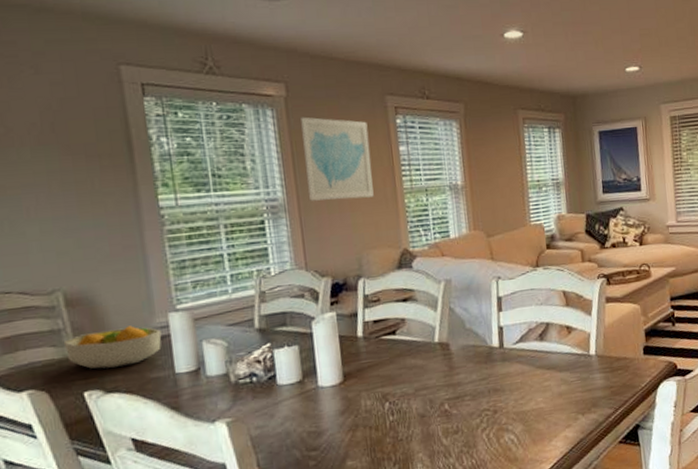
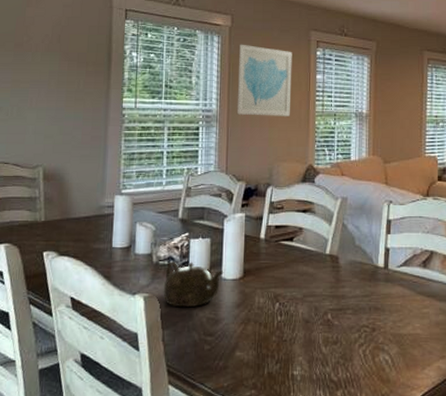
fruit bowl: present [63,325,162,369] -> none [36,202,107,235]
teapot: none [248,374,320,428] -> present [163,261,224,308]

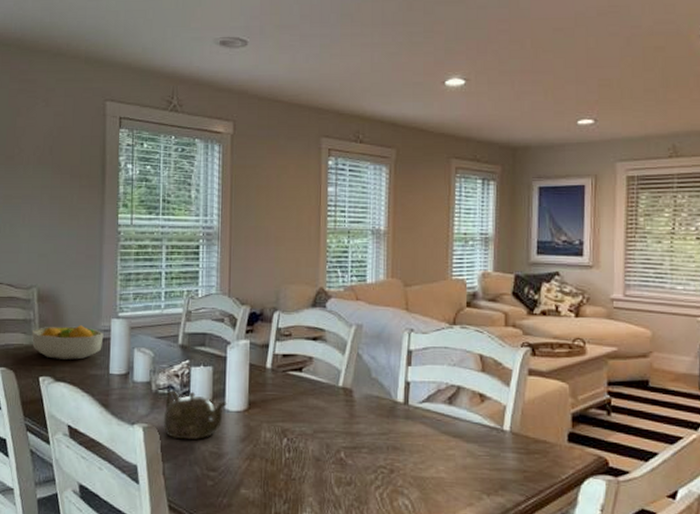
fruit bowl: none [36,202,107,235] -> present [31,325,104,360]
wall art: present [236,44,292,116] -> none [239,153,301,234]

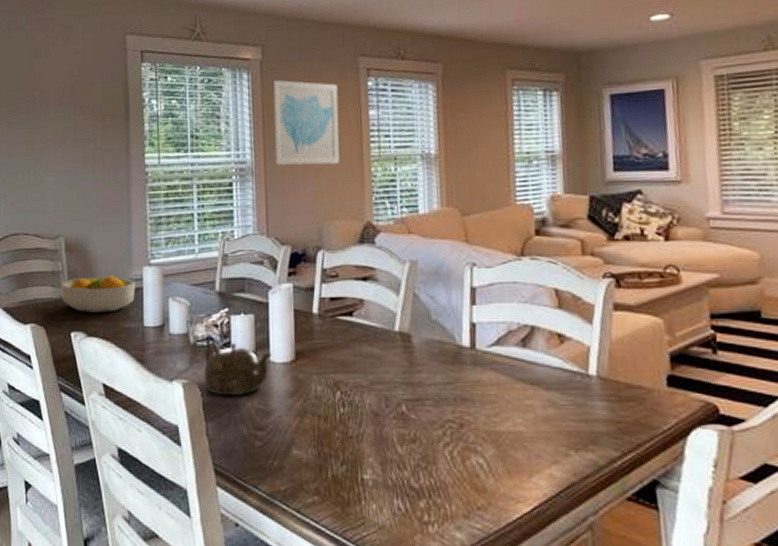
wall art: none [239,153,301,234] -> present [272,79,340,165]

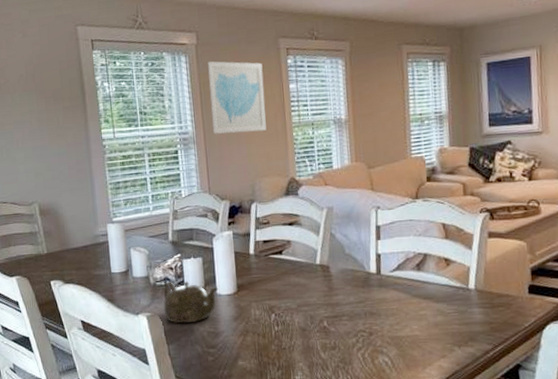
fruit bowl: present [60,275,136,313] -> none [38,232,102,264]

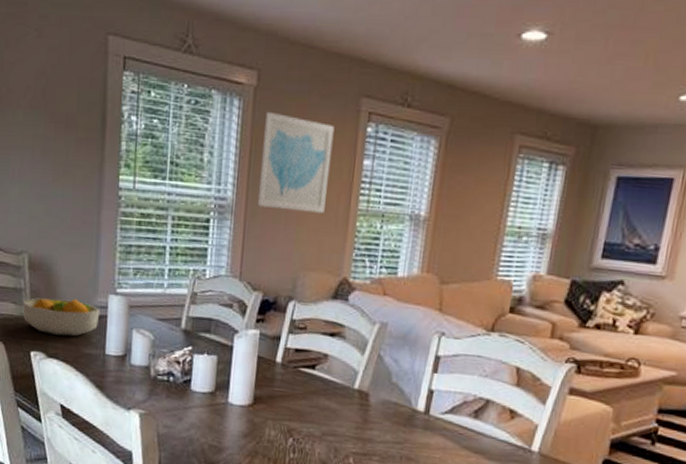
fruit bowl: none [38,232,102,264] -> present [22,298,100,337]
teapot: present [163,281,219,324] -> none [161,377,231,432]

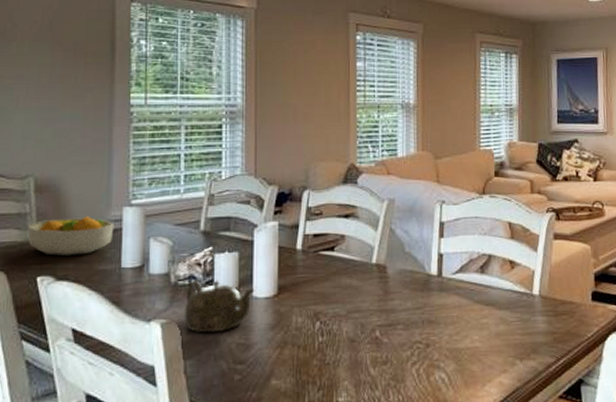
teapot: none [161,377,231,432] -> present [183,280,255,334]
wall art: present [256,111,335,213] -> none [265,28,329,110]

